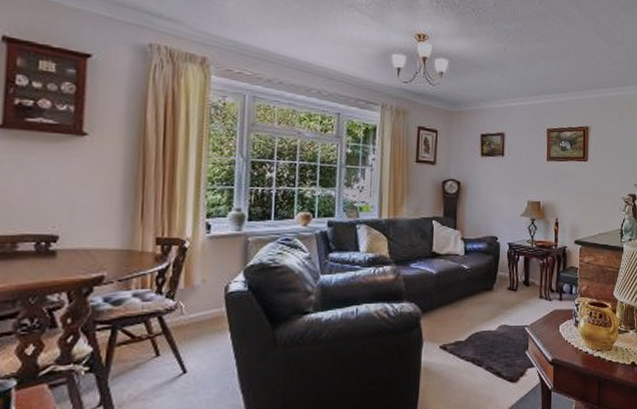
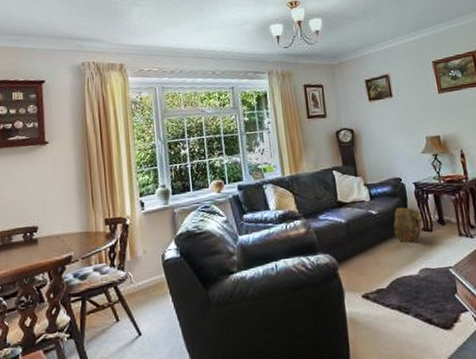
woven basket: none [481,265,510,299] -> present [393,207,423,243]

